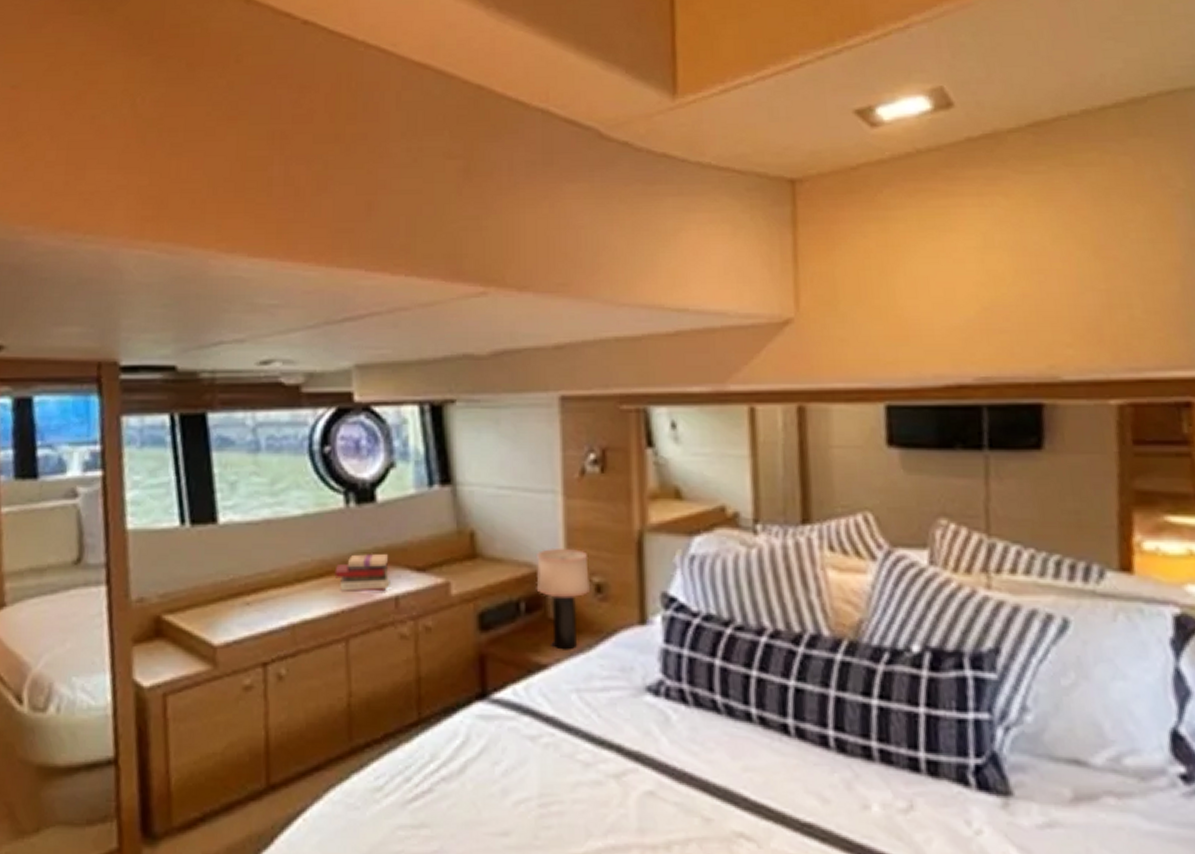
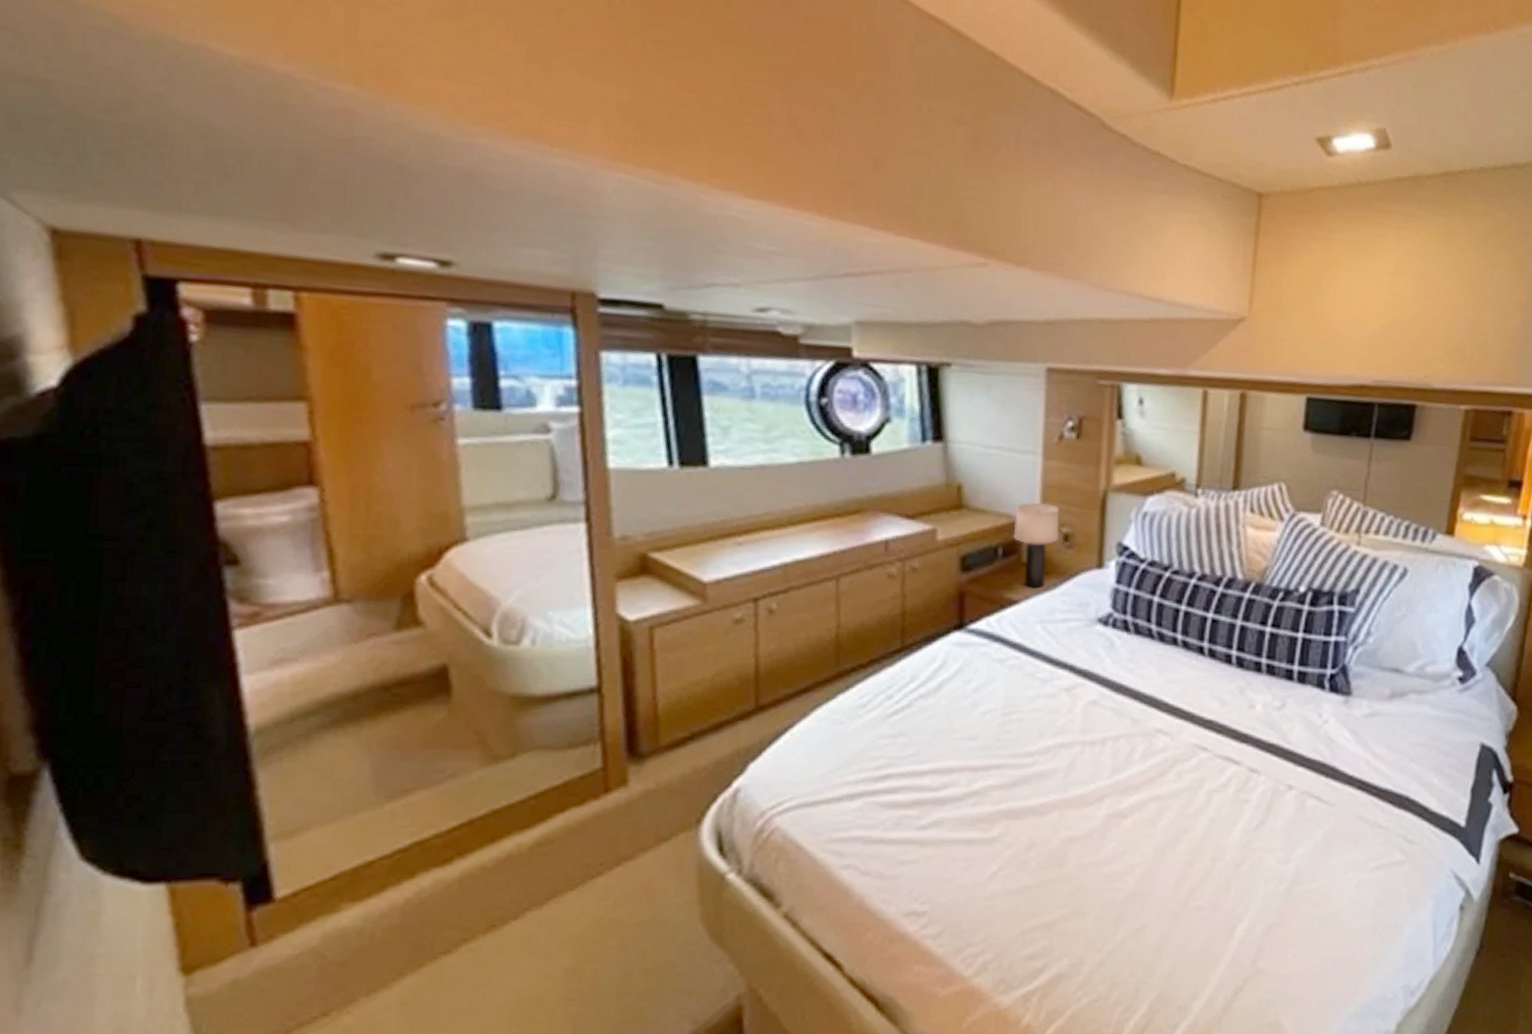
books: present [334,554,390,592] -> none [827,501,881,535]

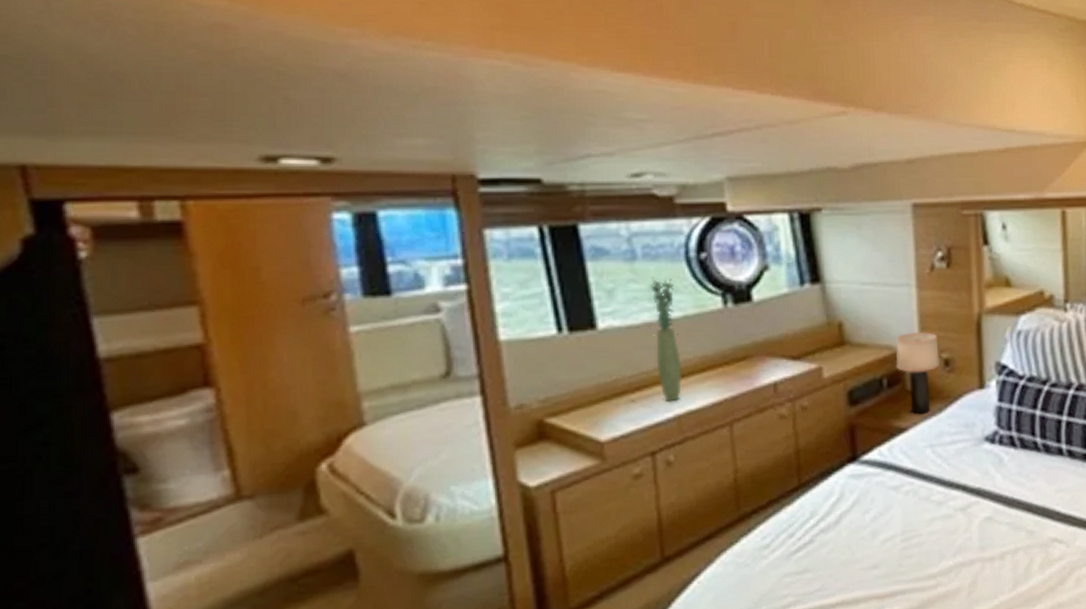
vase: none [766,418,792,548] -> present [650,276,682,401]

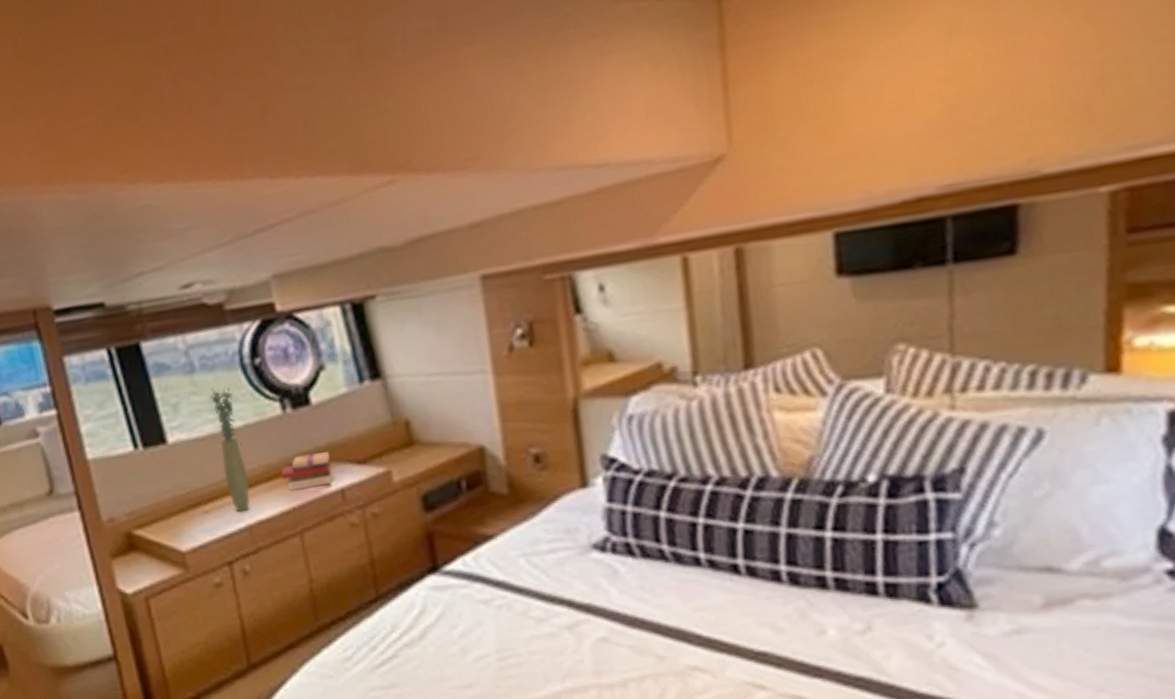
books: none [716,347,769,382] -> present [281,452,335,491]
table lamp: present [895,332,941,415] -> none [473,424,530,521]

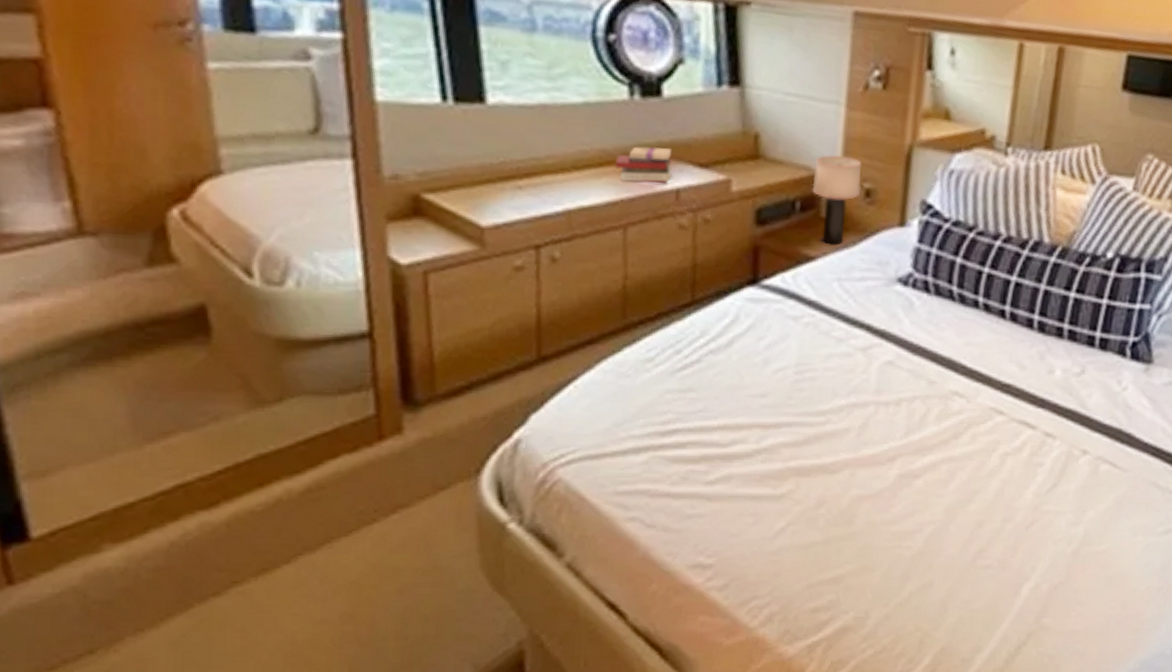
vase: present [210,387,251,512] -> none [549,53,577,194]
table lamp: none [473,424,530,521] -> present [812,154,862,246]

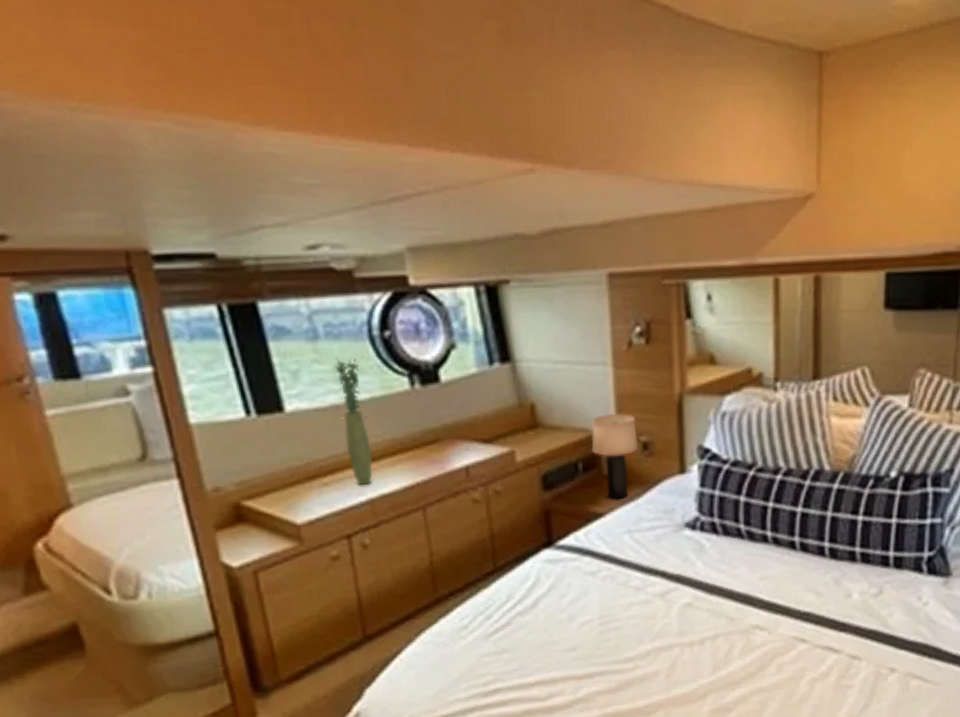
vase: none [549,53,577,194] -> present [335,356,373,485]
books: present [615,146,672,183] -> none [406,430,460,466]

